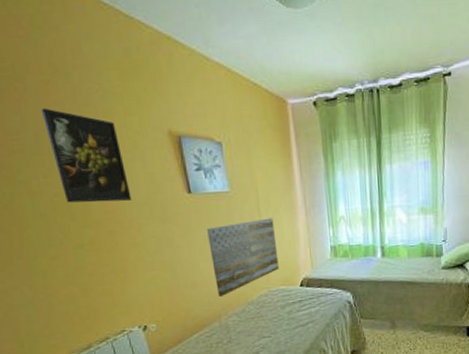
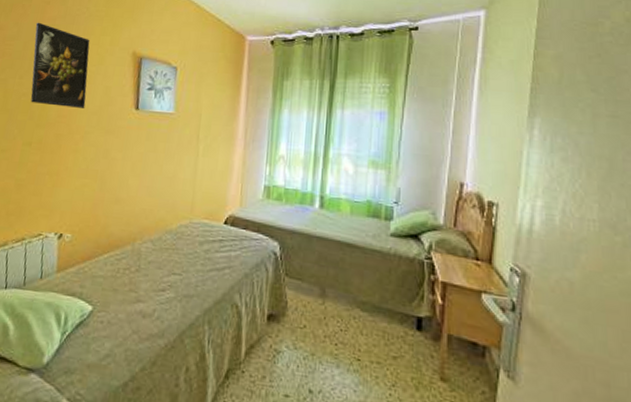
wall art: present [207,218,279,297] -> none [138,145,210,219]

